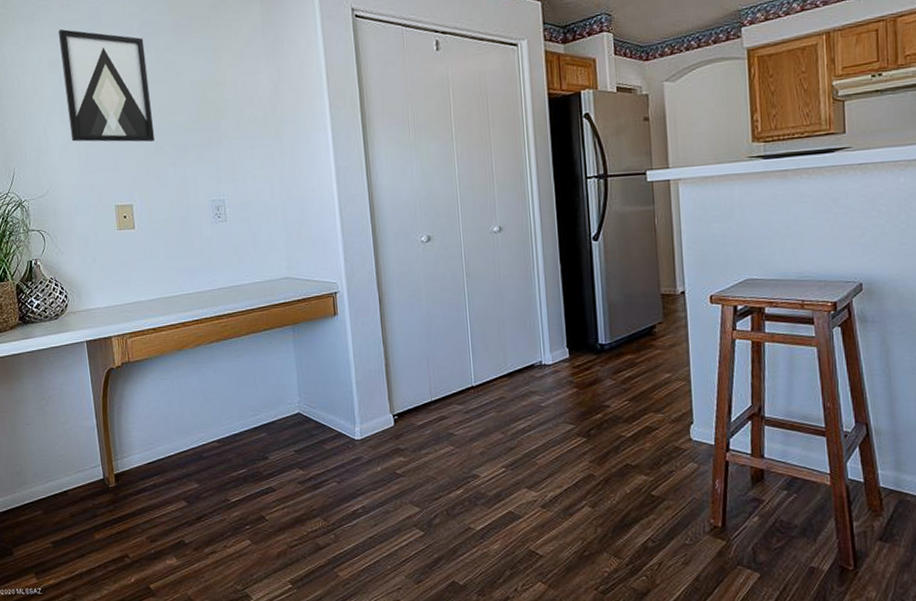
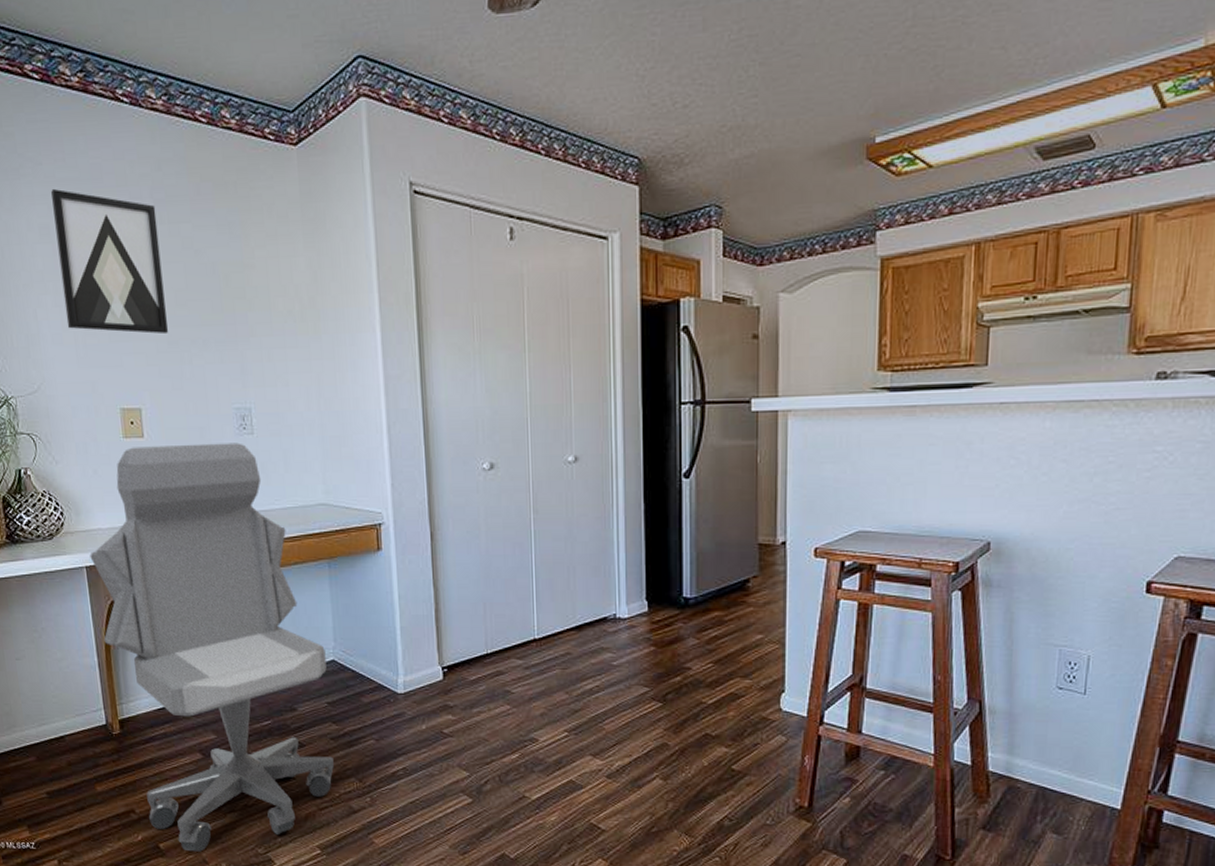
office chair: none [89,229,302,591] -> present [90,443,334,852]

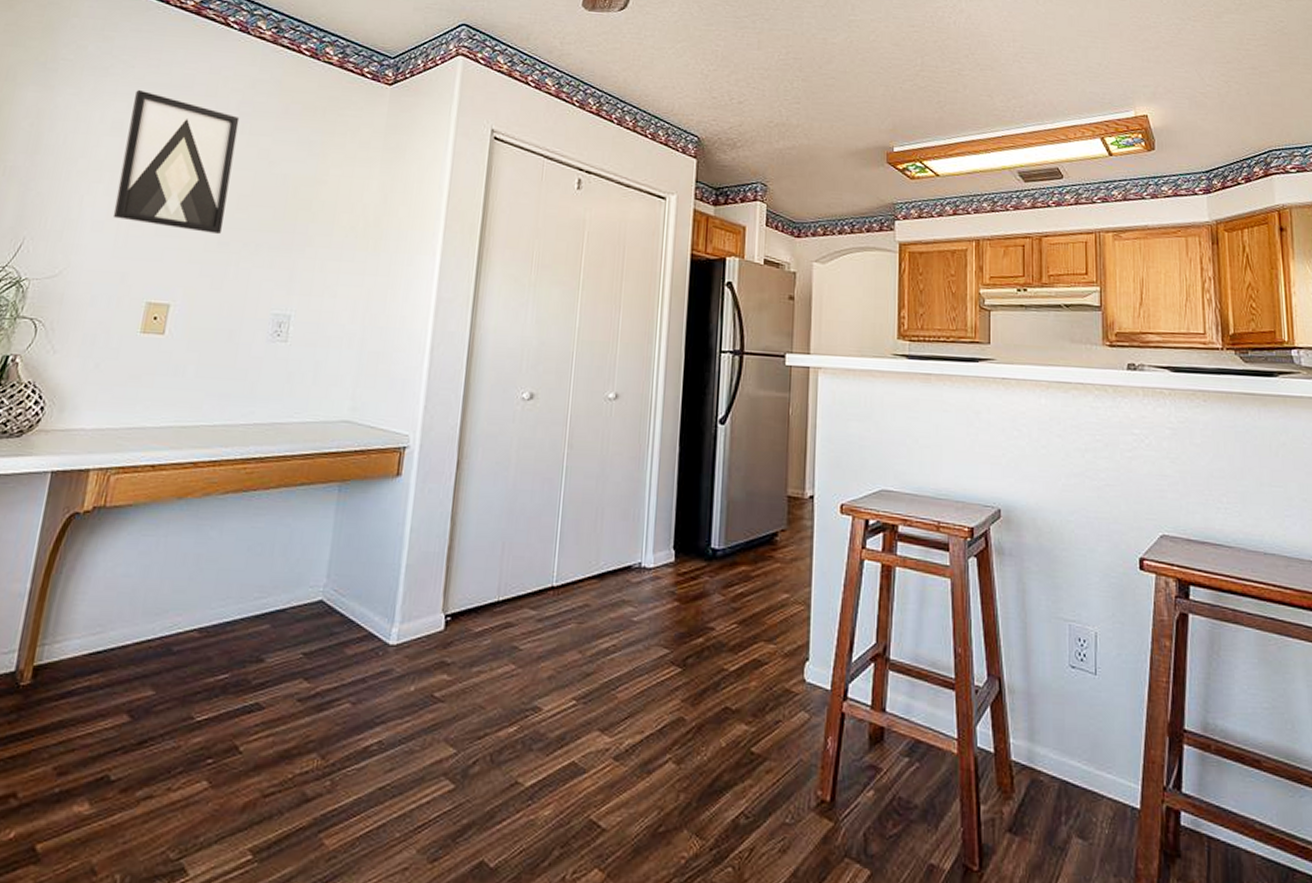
office chair: present [90,443,334,852] -> none [32,343,315,857]

